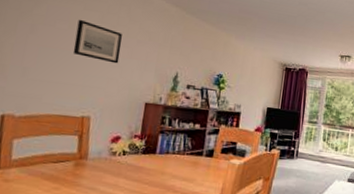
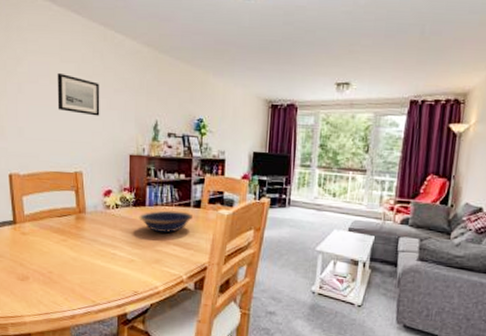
bowl: none [147,159,204,181] -> present [139,210,193,233]

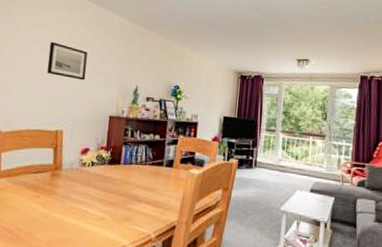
bowl: present [139,210,193,233] -> none [113,169,165,191]

